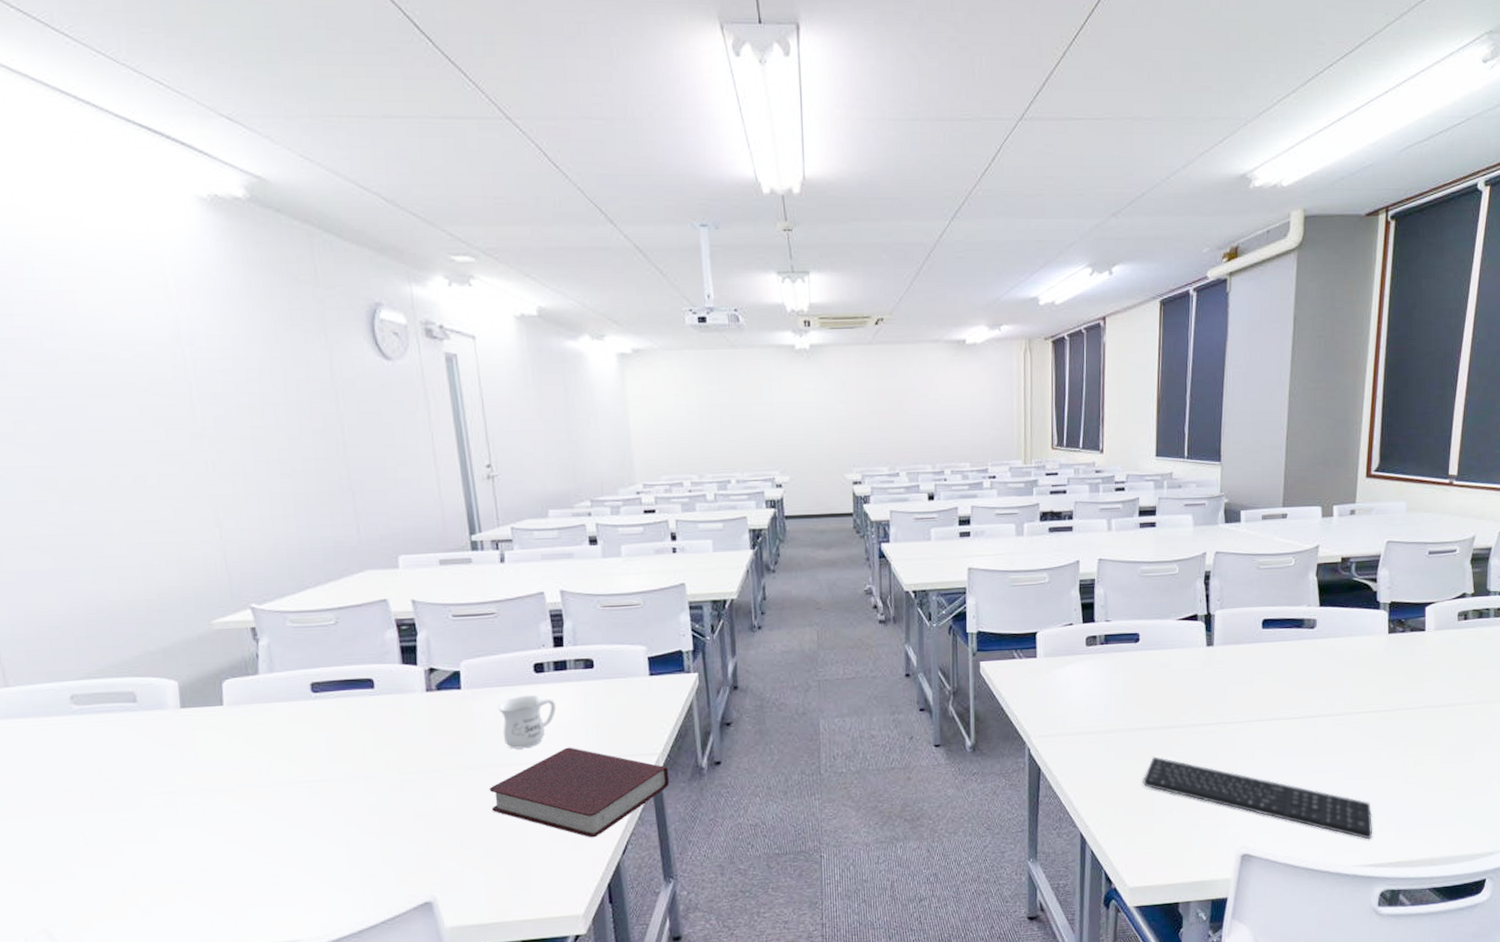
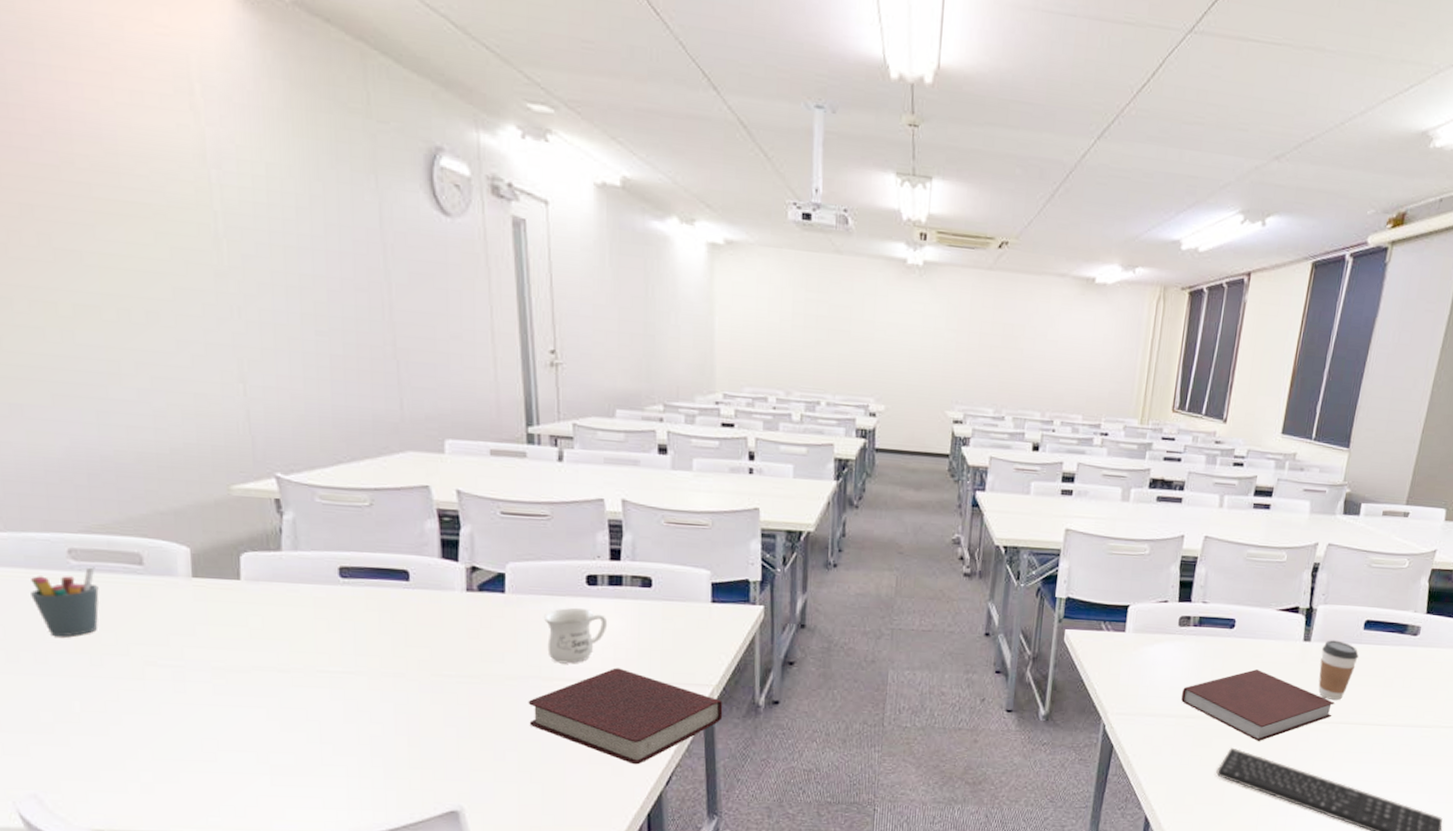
pen holder: none [38,708,99,778] -> present [31,565,99,637]
notebook: none [1099,678,1246,748] -> present [1181,669,1335,741]
coffee cup: none [1225,642,1261,699] -> present [1318,640,1359,700]

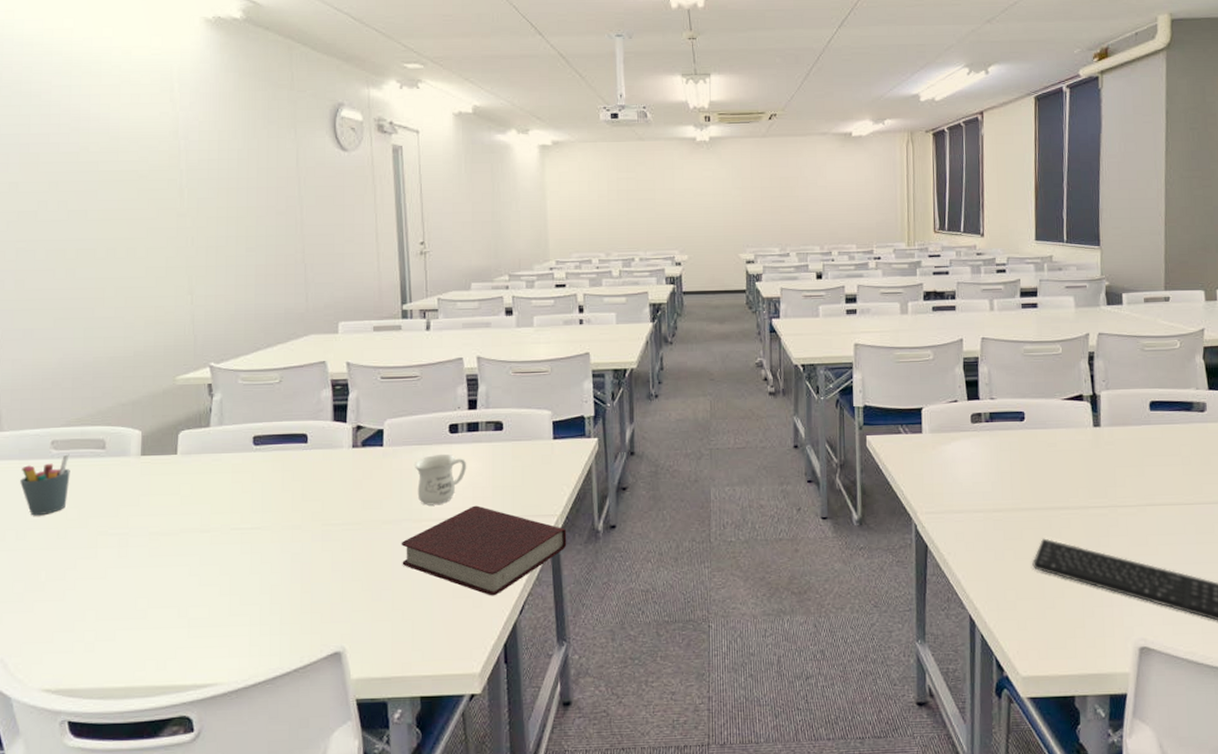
notebook: present [1181,669,1335,741] -> none [985,458,1137,530]
coffee cup: present [1318,640,1359,700] -> none [1112,423,1151,482]

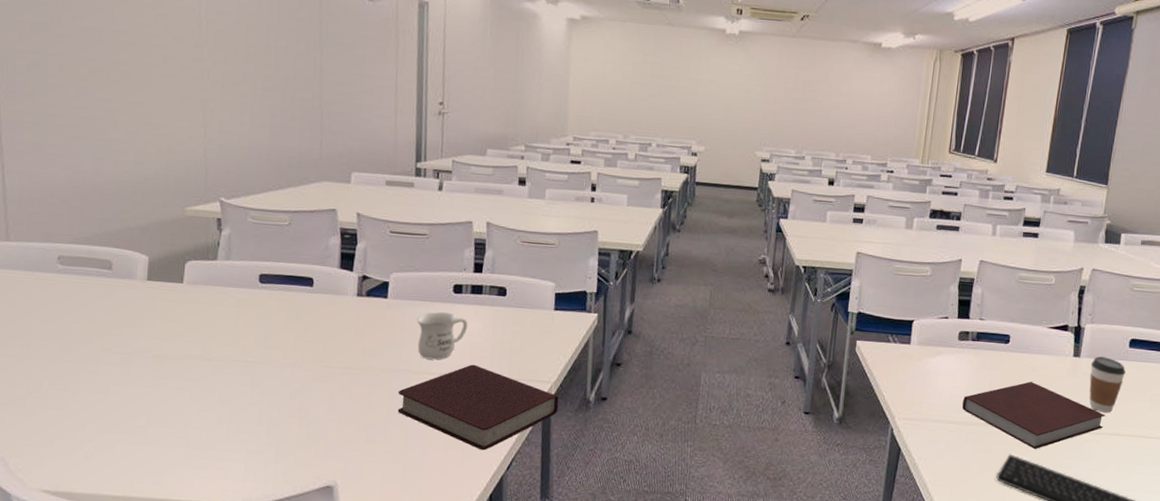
pen holder: present [20,453,70,516] -> none [25,269,76,327]
notebook: none [985,458,1137,530] -> present [962,382,1105,449]
coffee cup: none [1112,423,1151,482] -> present [1089,356,1126,412]

